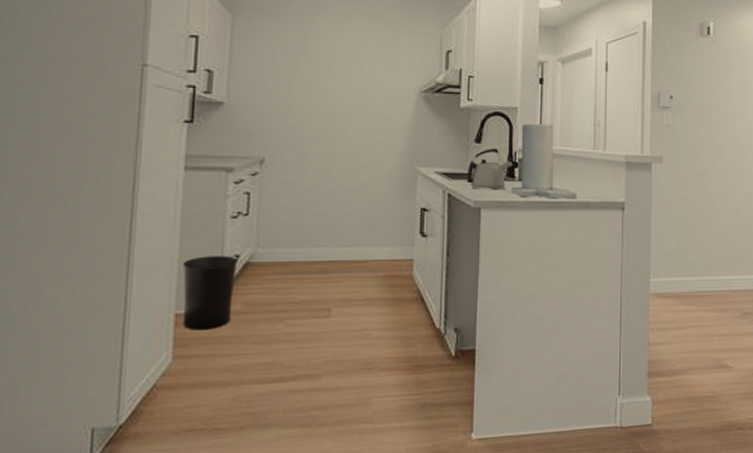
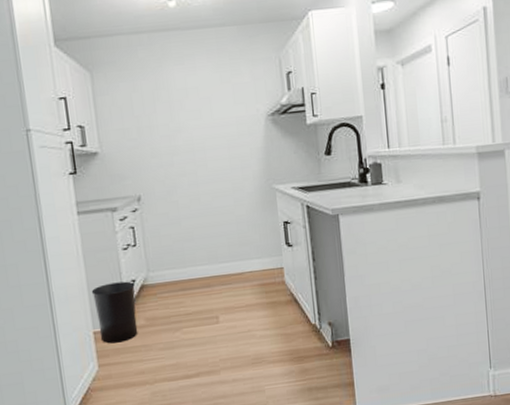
kettle: present [466,148,511,190] -> none [321,158,362,199]
paper towel: present [511,123,577,199] -> none [365,126,431,200]

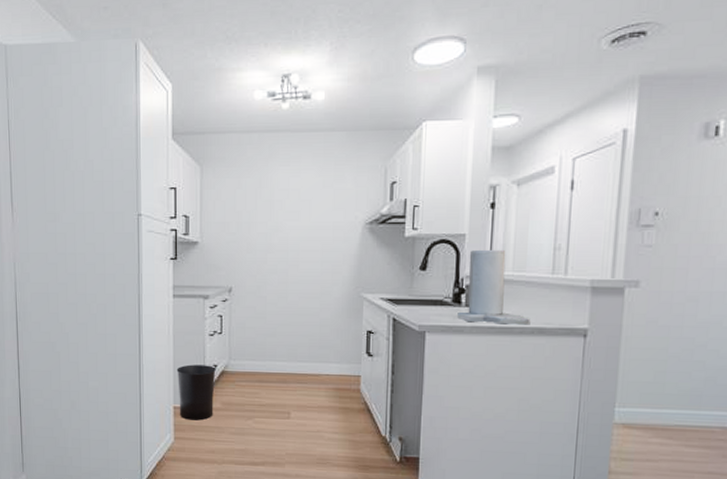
paper towel: none [365,126,431,200] -> present [457,249,531,325]

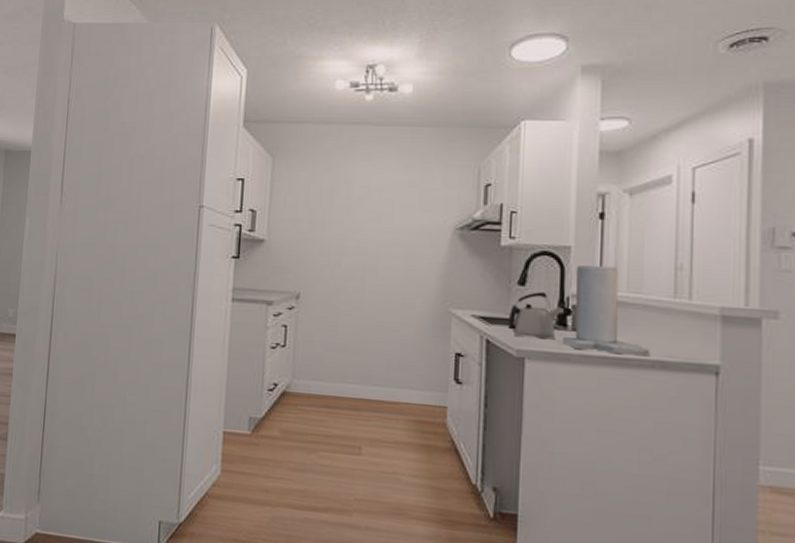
waste bin: present [176,364,216,421] -> none [229,381,276,451]
kettle: none [411,275,457,315] -> present [507,292,562,340]

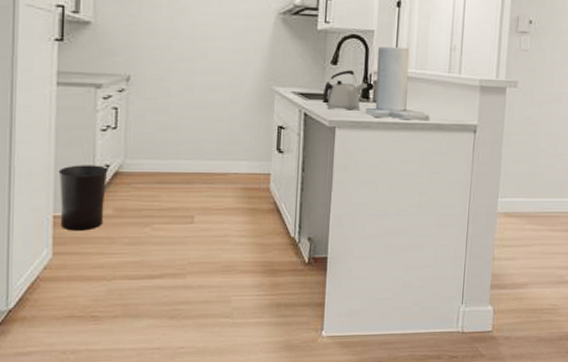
waste bin: none [229,381,276,451] -> present [58,165,108,231]

